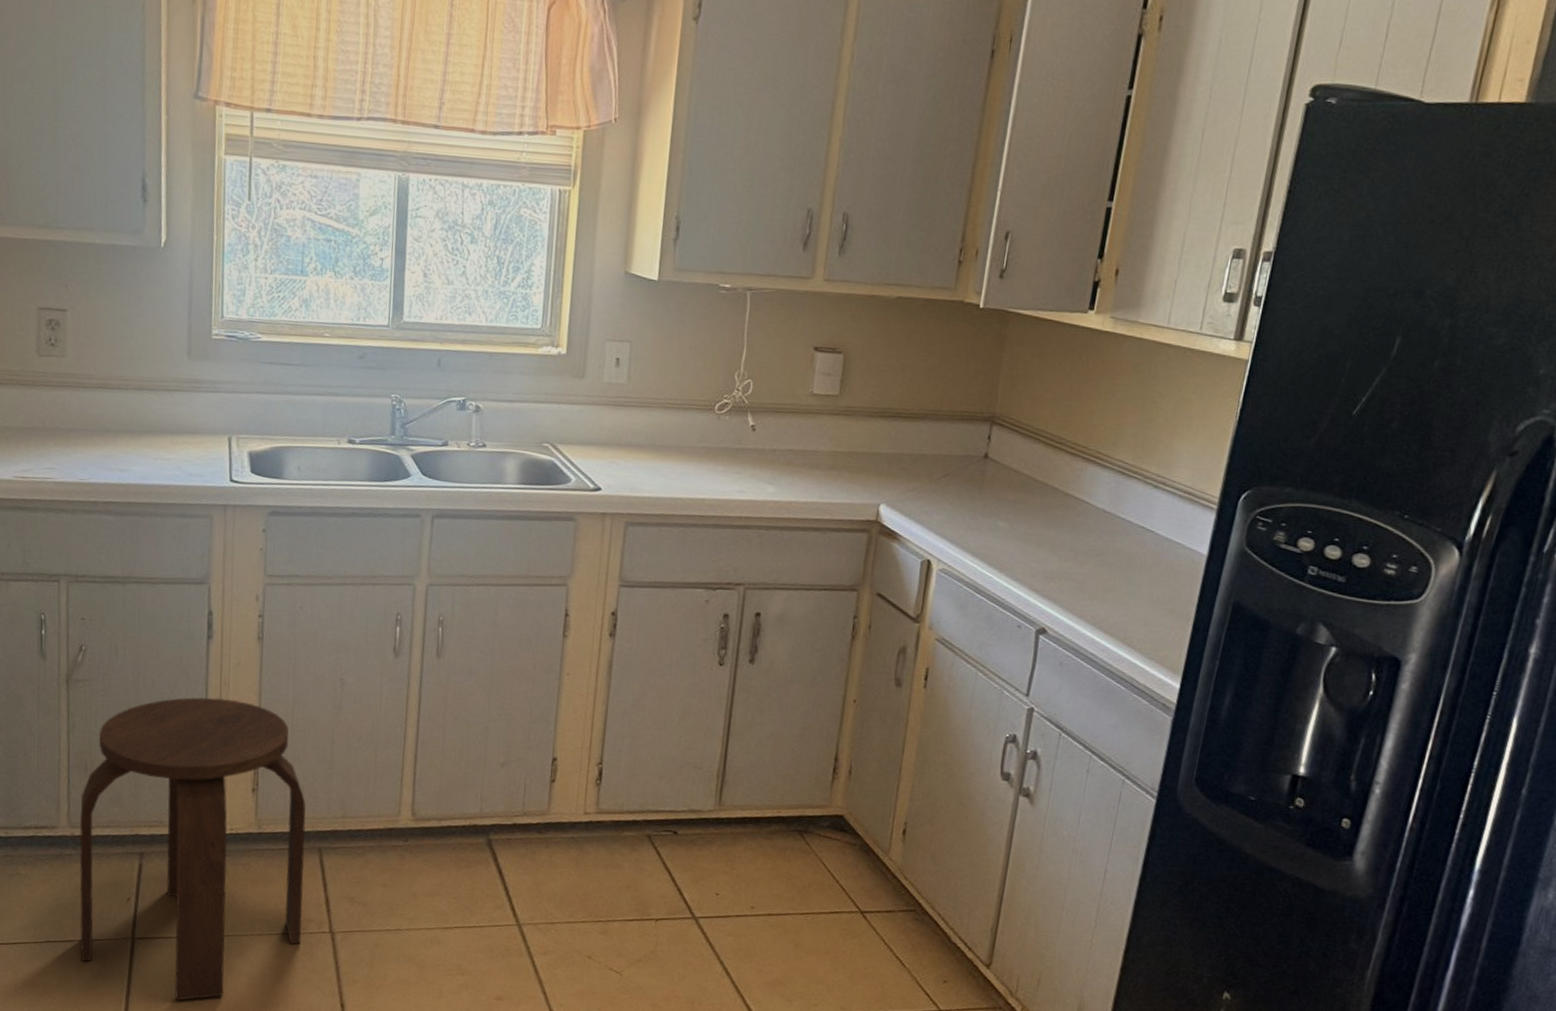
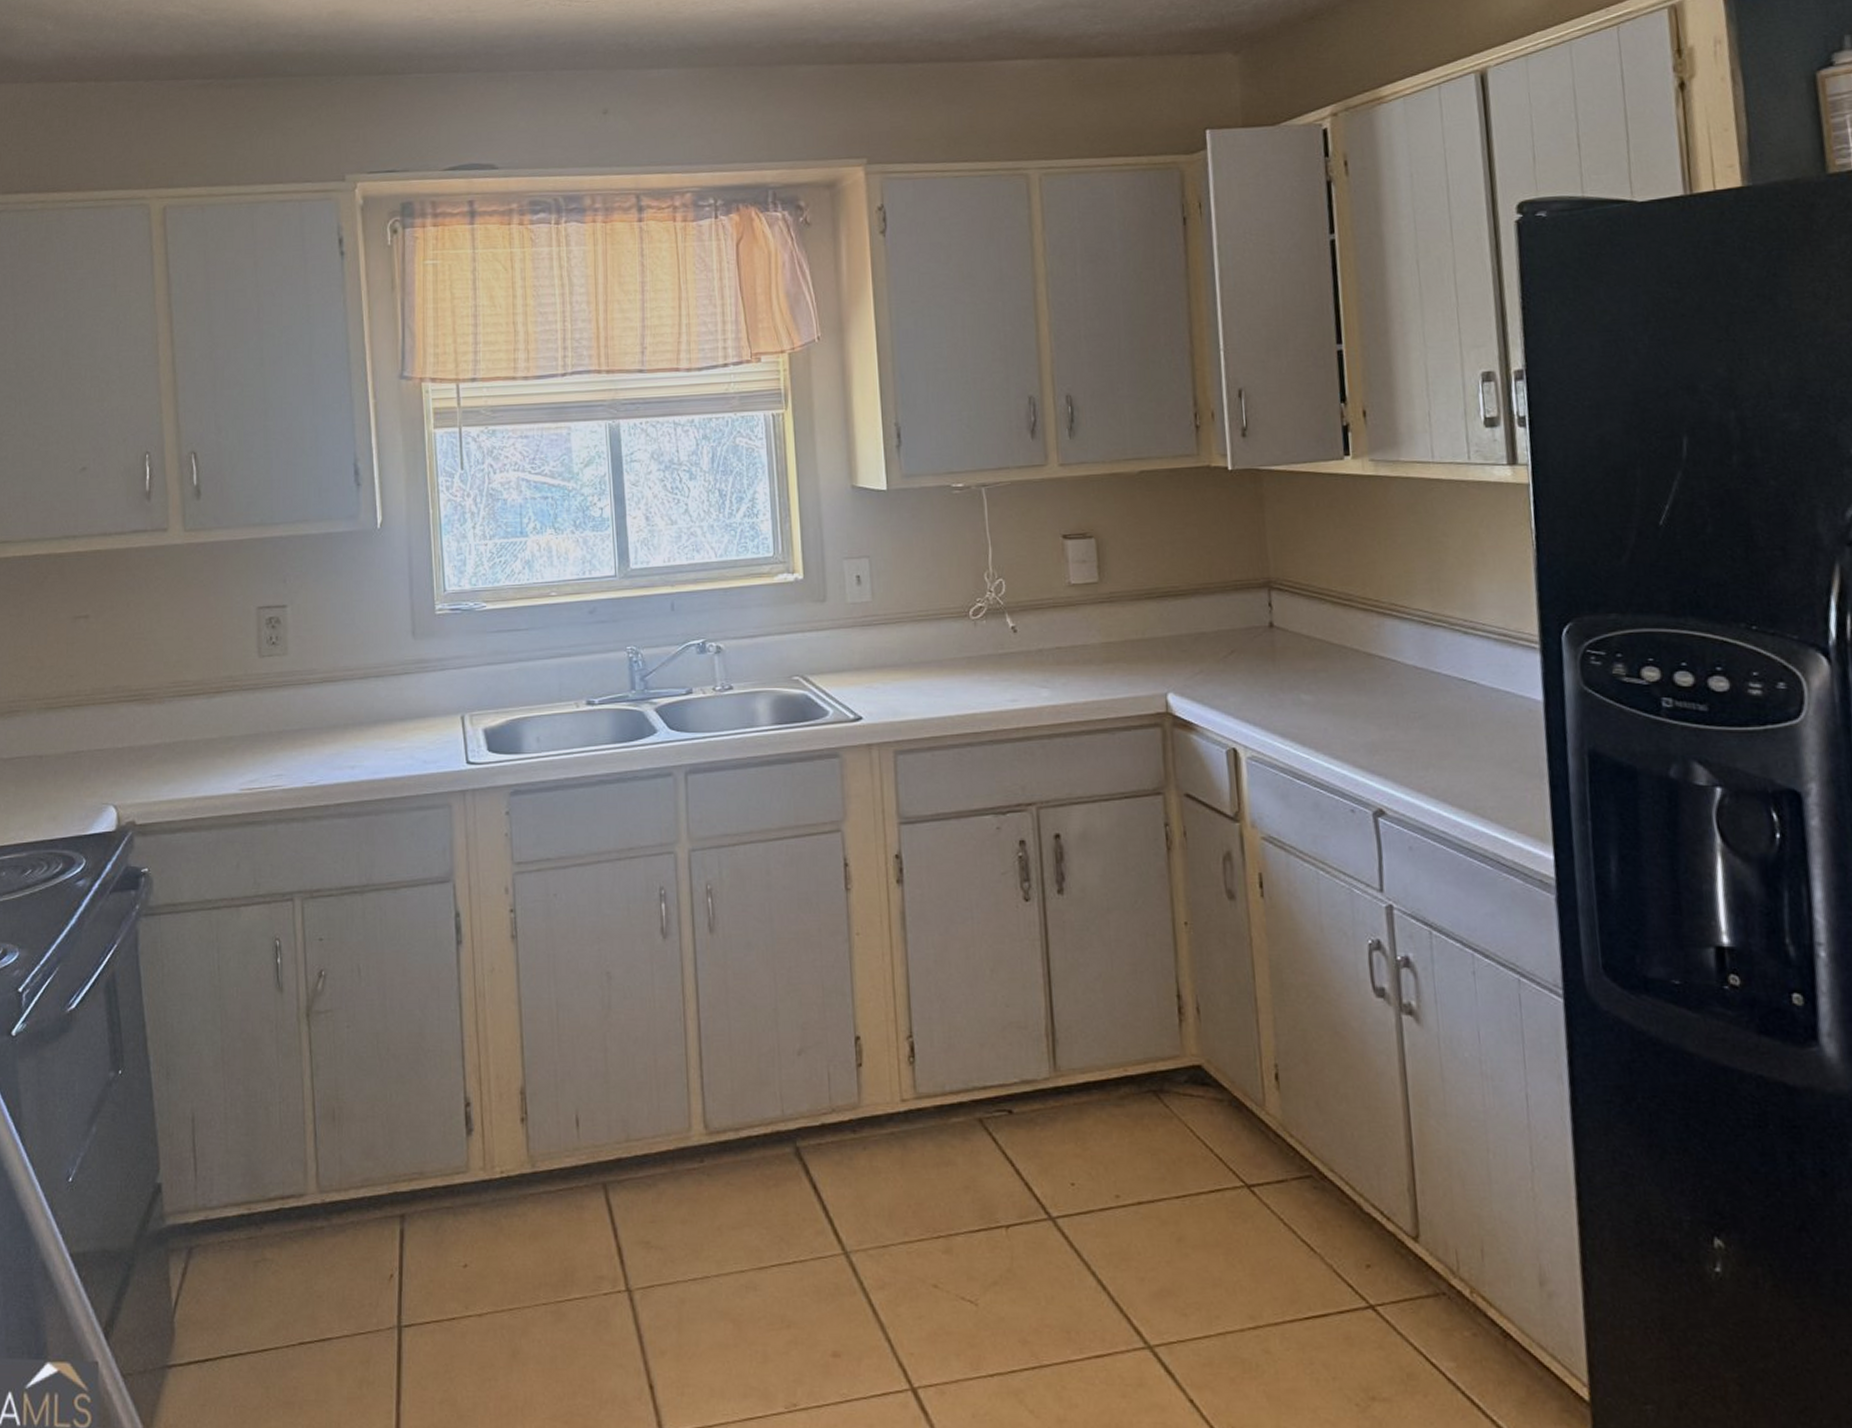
stool: present [80,697,306,1001] -> none [330,1012,594,1404]

